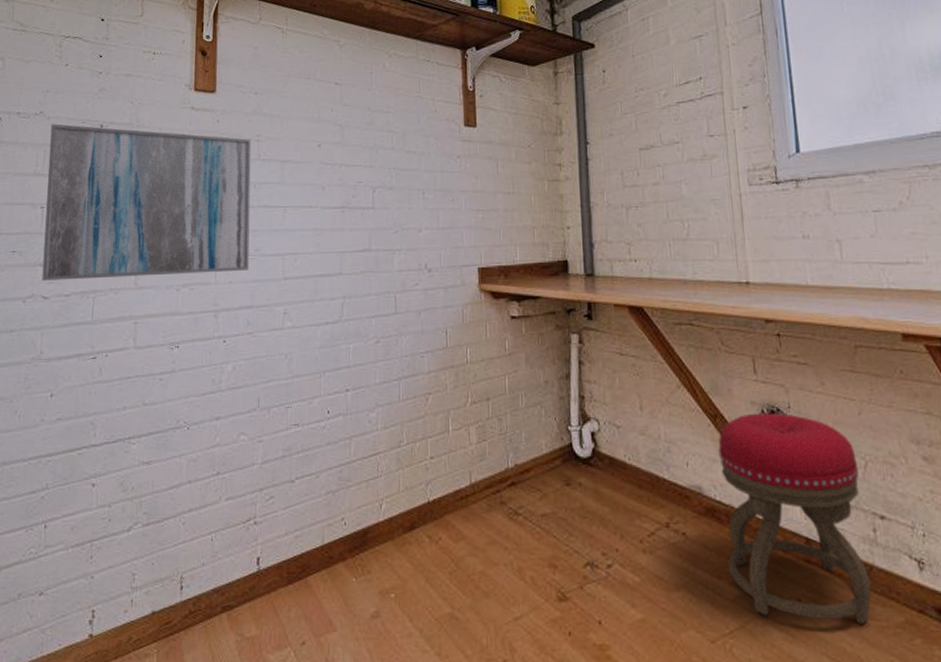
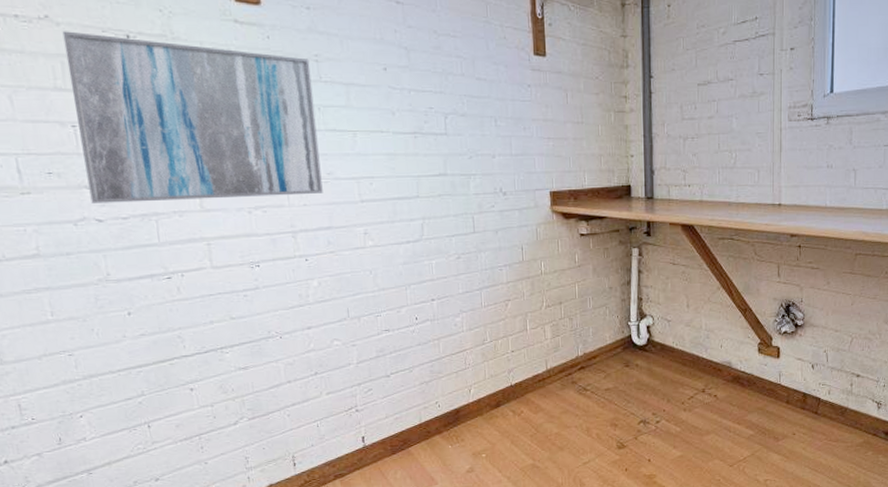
stool: present [718,413,871,625] -> none [746,306,846,447]

